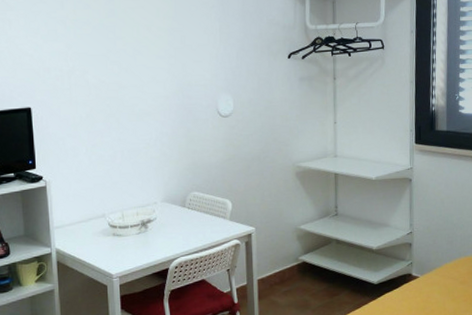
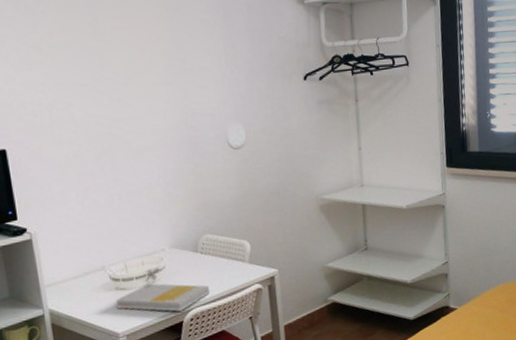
book: none [113,232,193,259] -> present [116,283,209,312]

